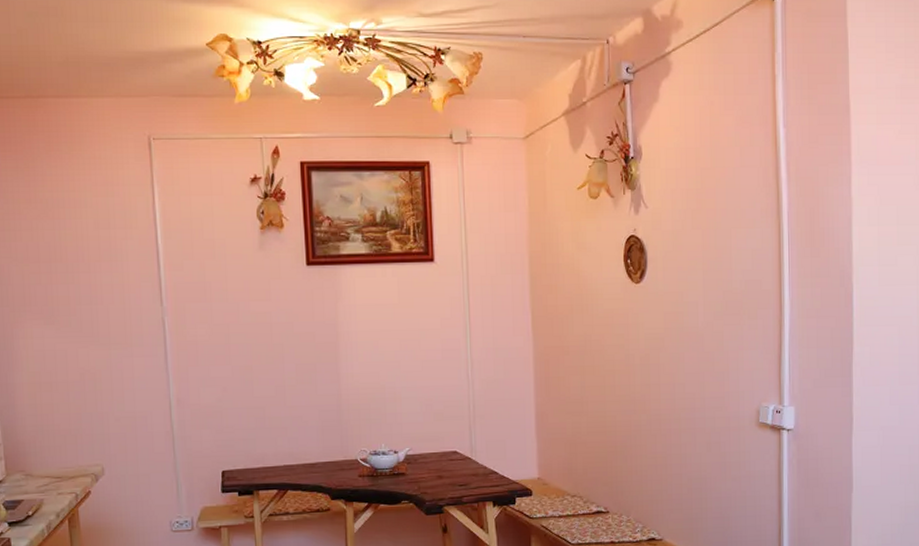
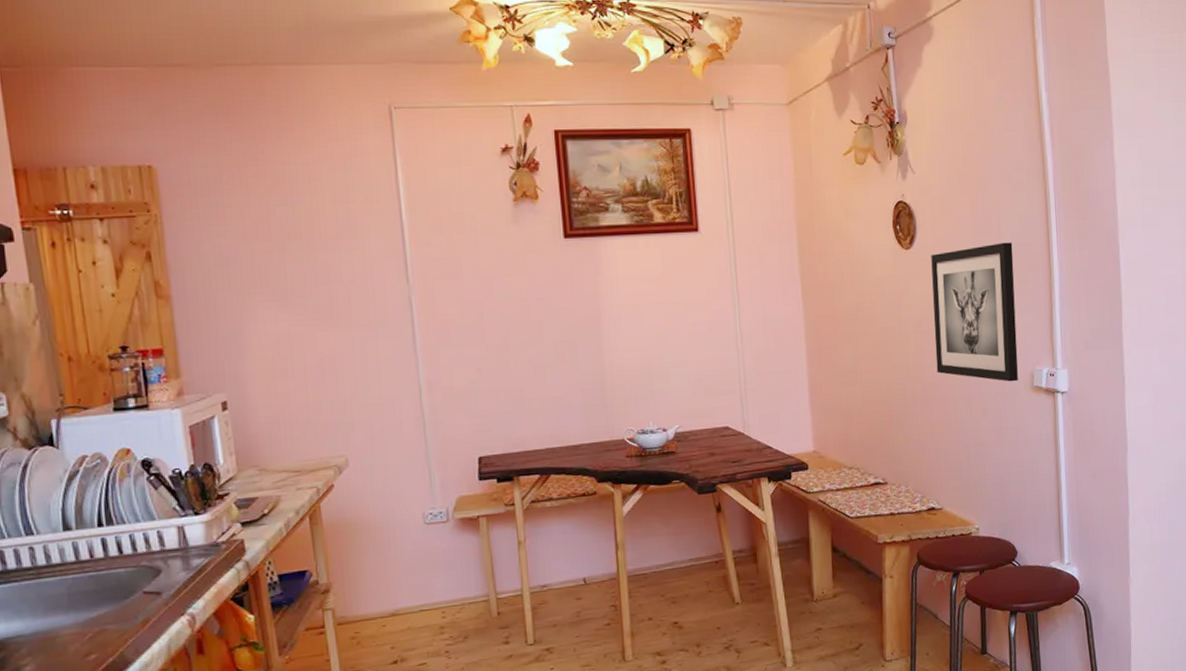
wall art: none [660,278,745,417] -> present [931,242,1019,382]

